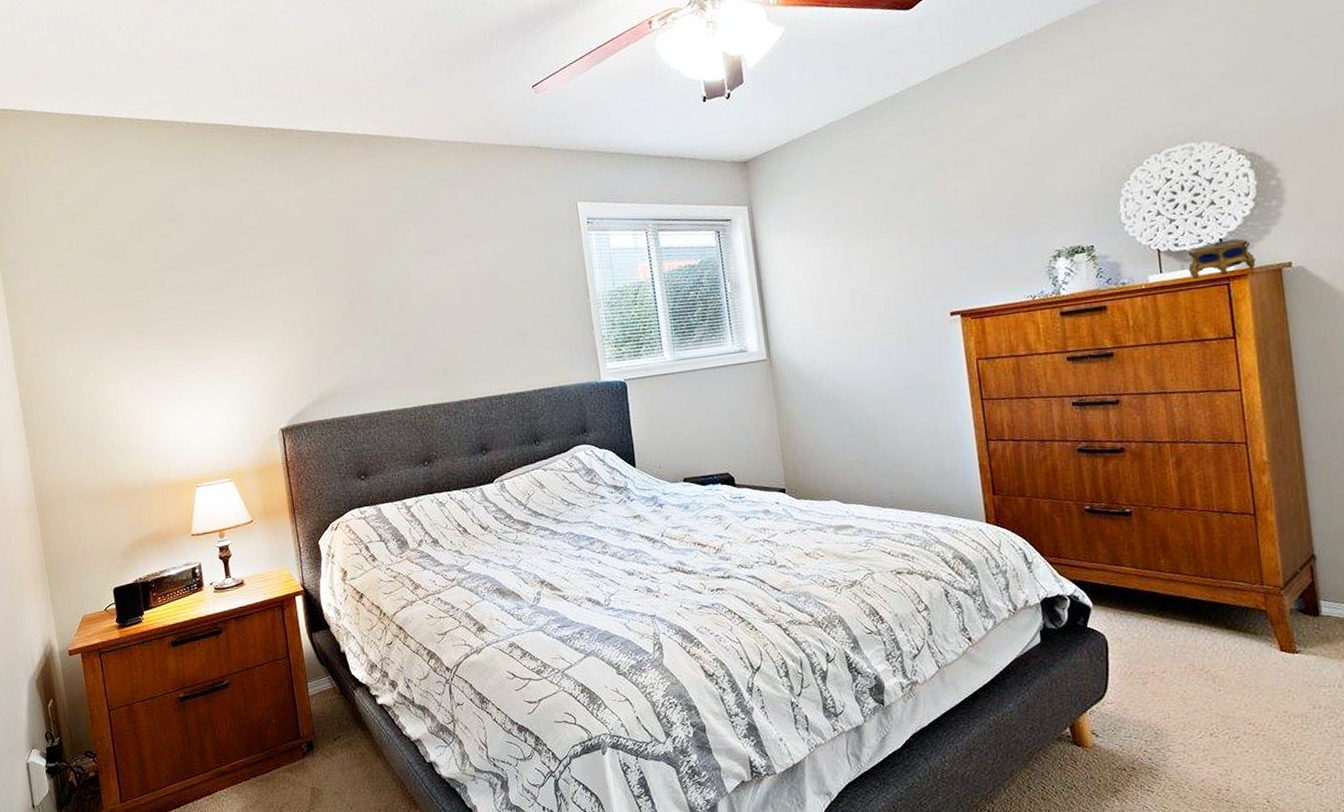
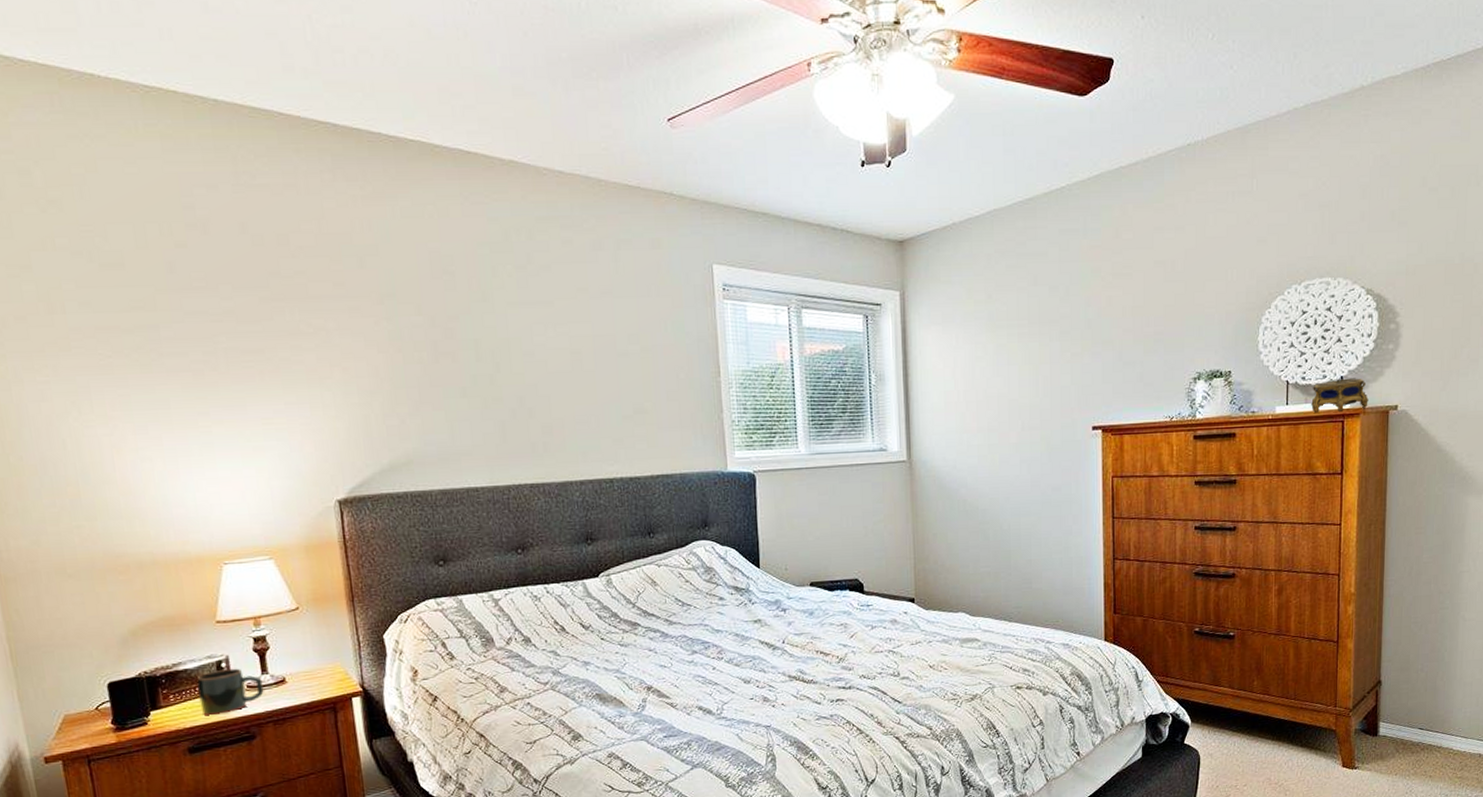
mug: none [177,573,228,615] -> present [196,668,264,716]

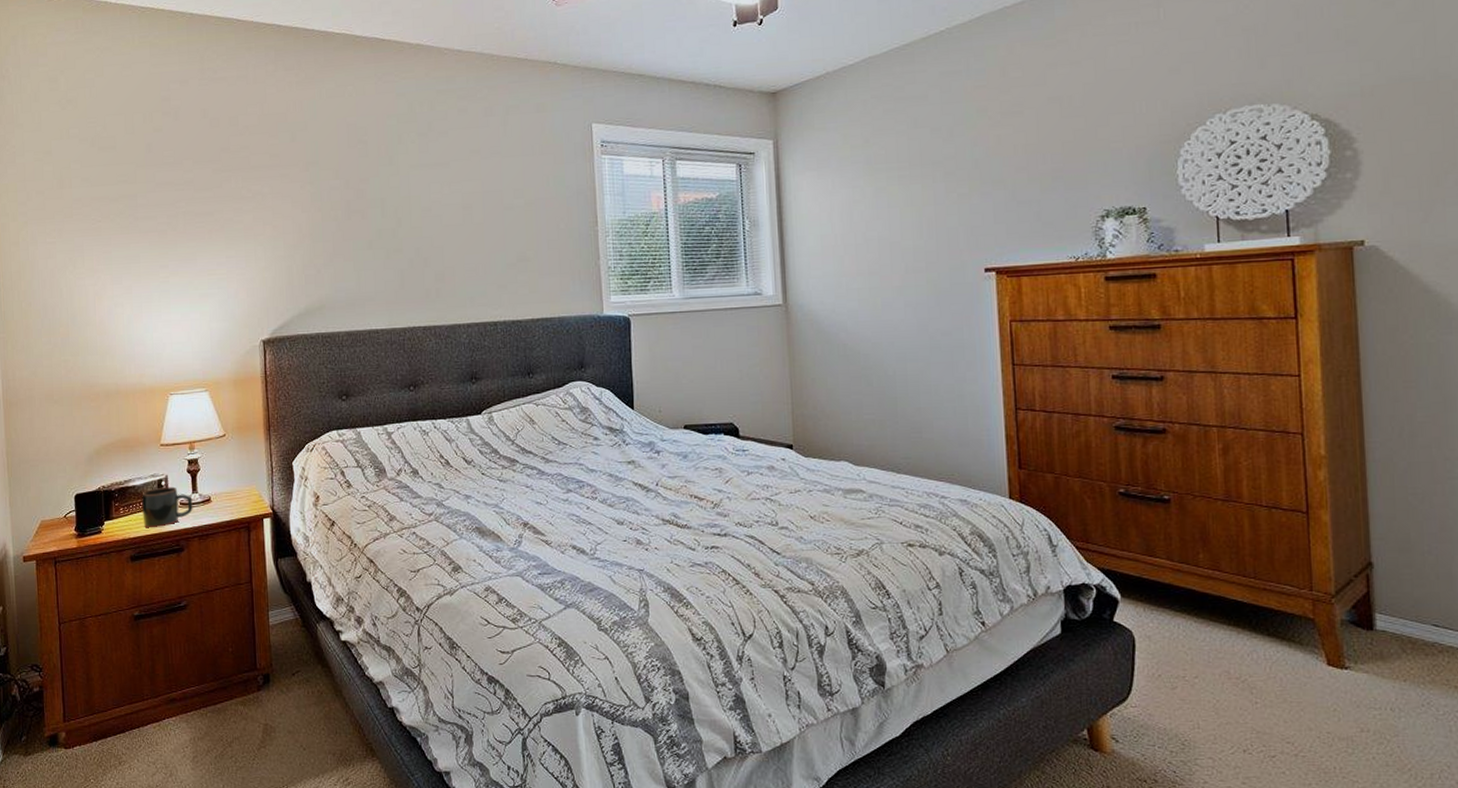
clock: present [1311,378,1369,414] -> none [1249,211,1325,252]

